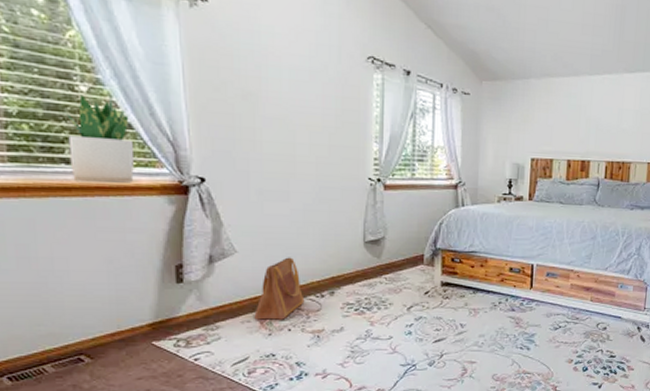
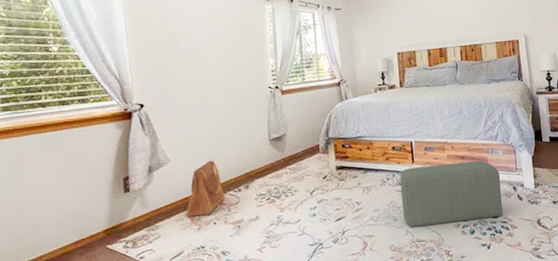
planter: present [64,95,134,184] -> none [42,51,91,121]
pouf: none [511,293,626,358] -> present [399,160,503,228]

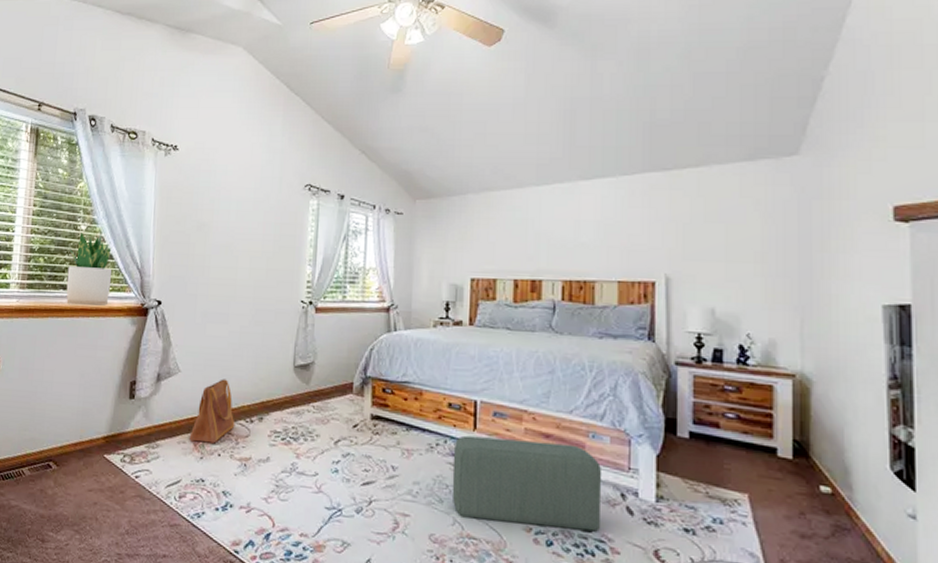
planter: none [42,51,91,121] -> present [66,232,112,307]

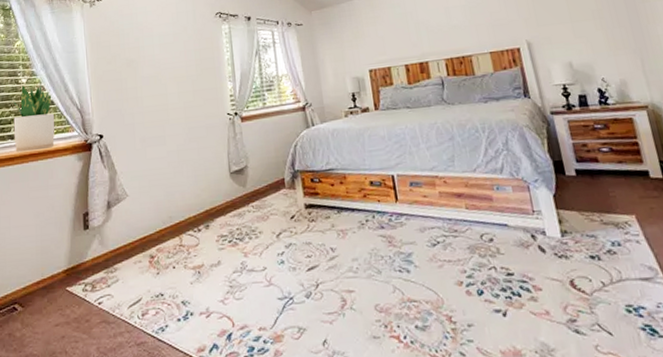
tote bag: present [189,378,235,444] -> none [144,195,185,260]
pouf: present [452,435,602,532] -> none [381,199,520,283]

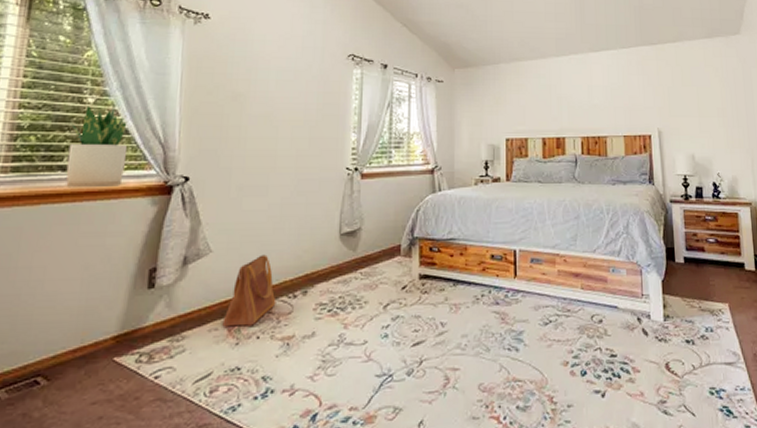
tote bag: none [144,195,185,260] -> present [222,254,276,327]

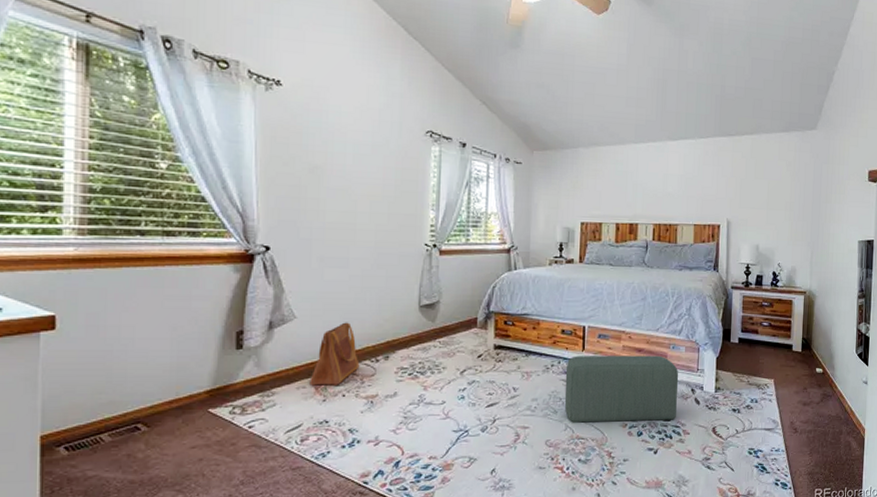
planter: present [66,105,128,188] -> none [144,171,204,254]
pouf: none [497,280,623,362] -> present [564,355,679,423]

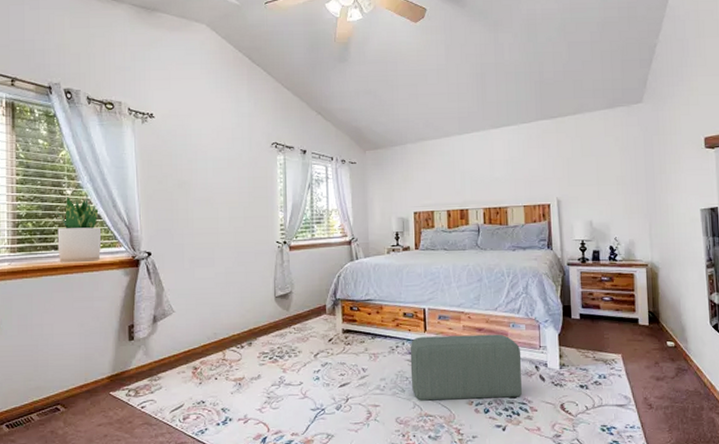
planter: none [144,171,204,254] -> present [56,195,101,264]
tote bag: present [309,322,360,386] -> none [188,314,228,370]

